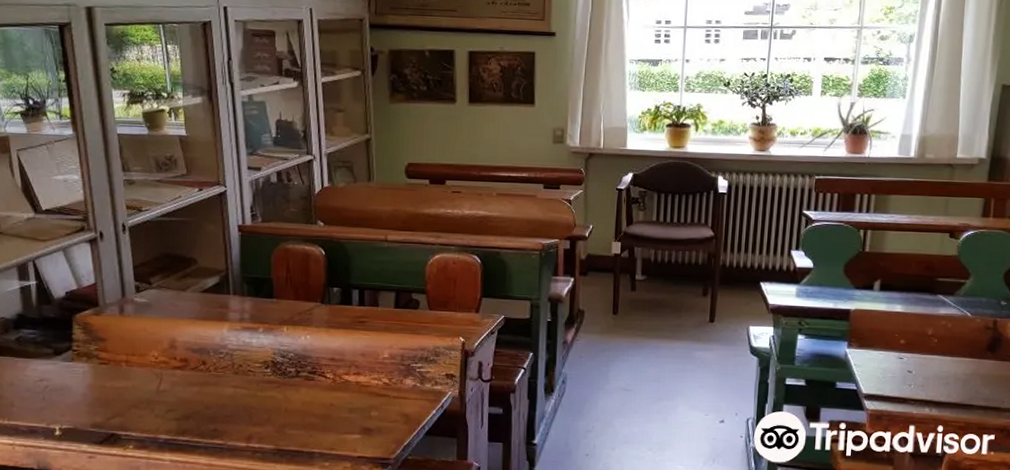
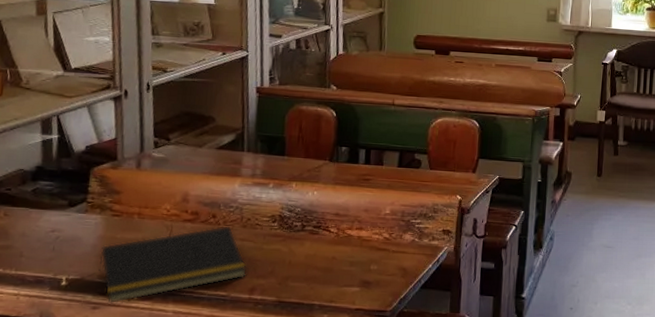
notepad: none [91,372,243,453] -> present [98,225,248,304]

